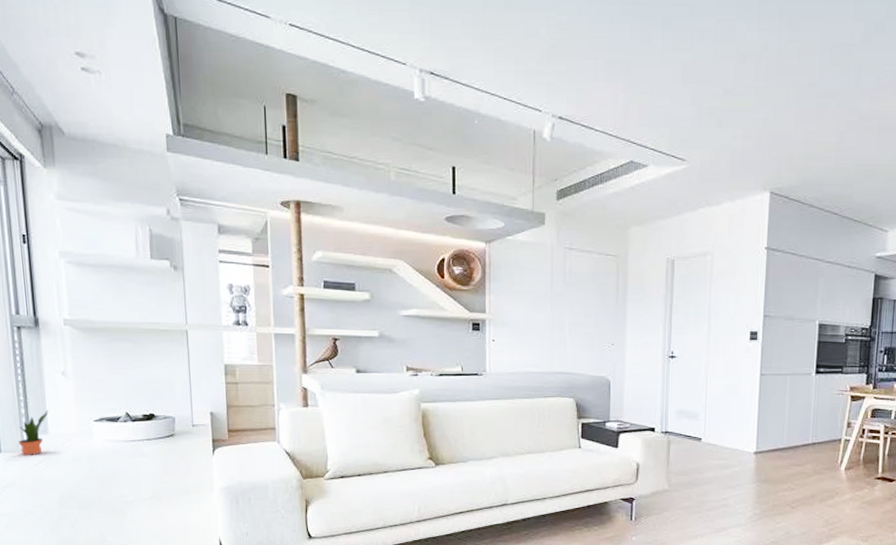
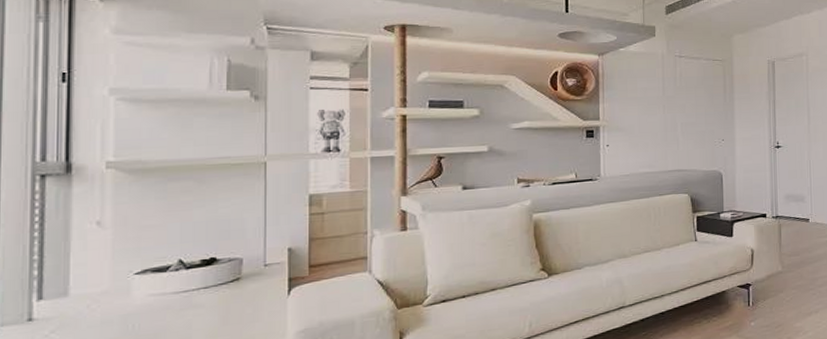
potted plant: present [18,410,48,455] -> none [23,267,72,326]

